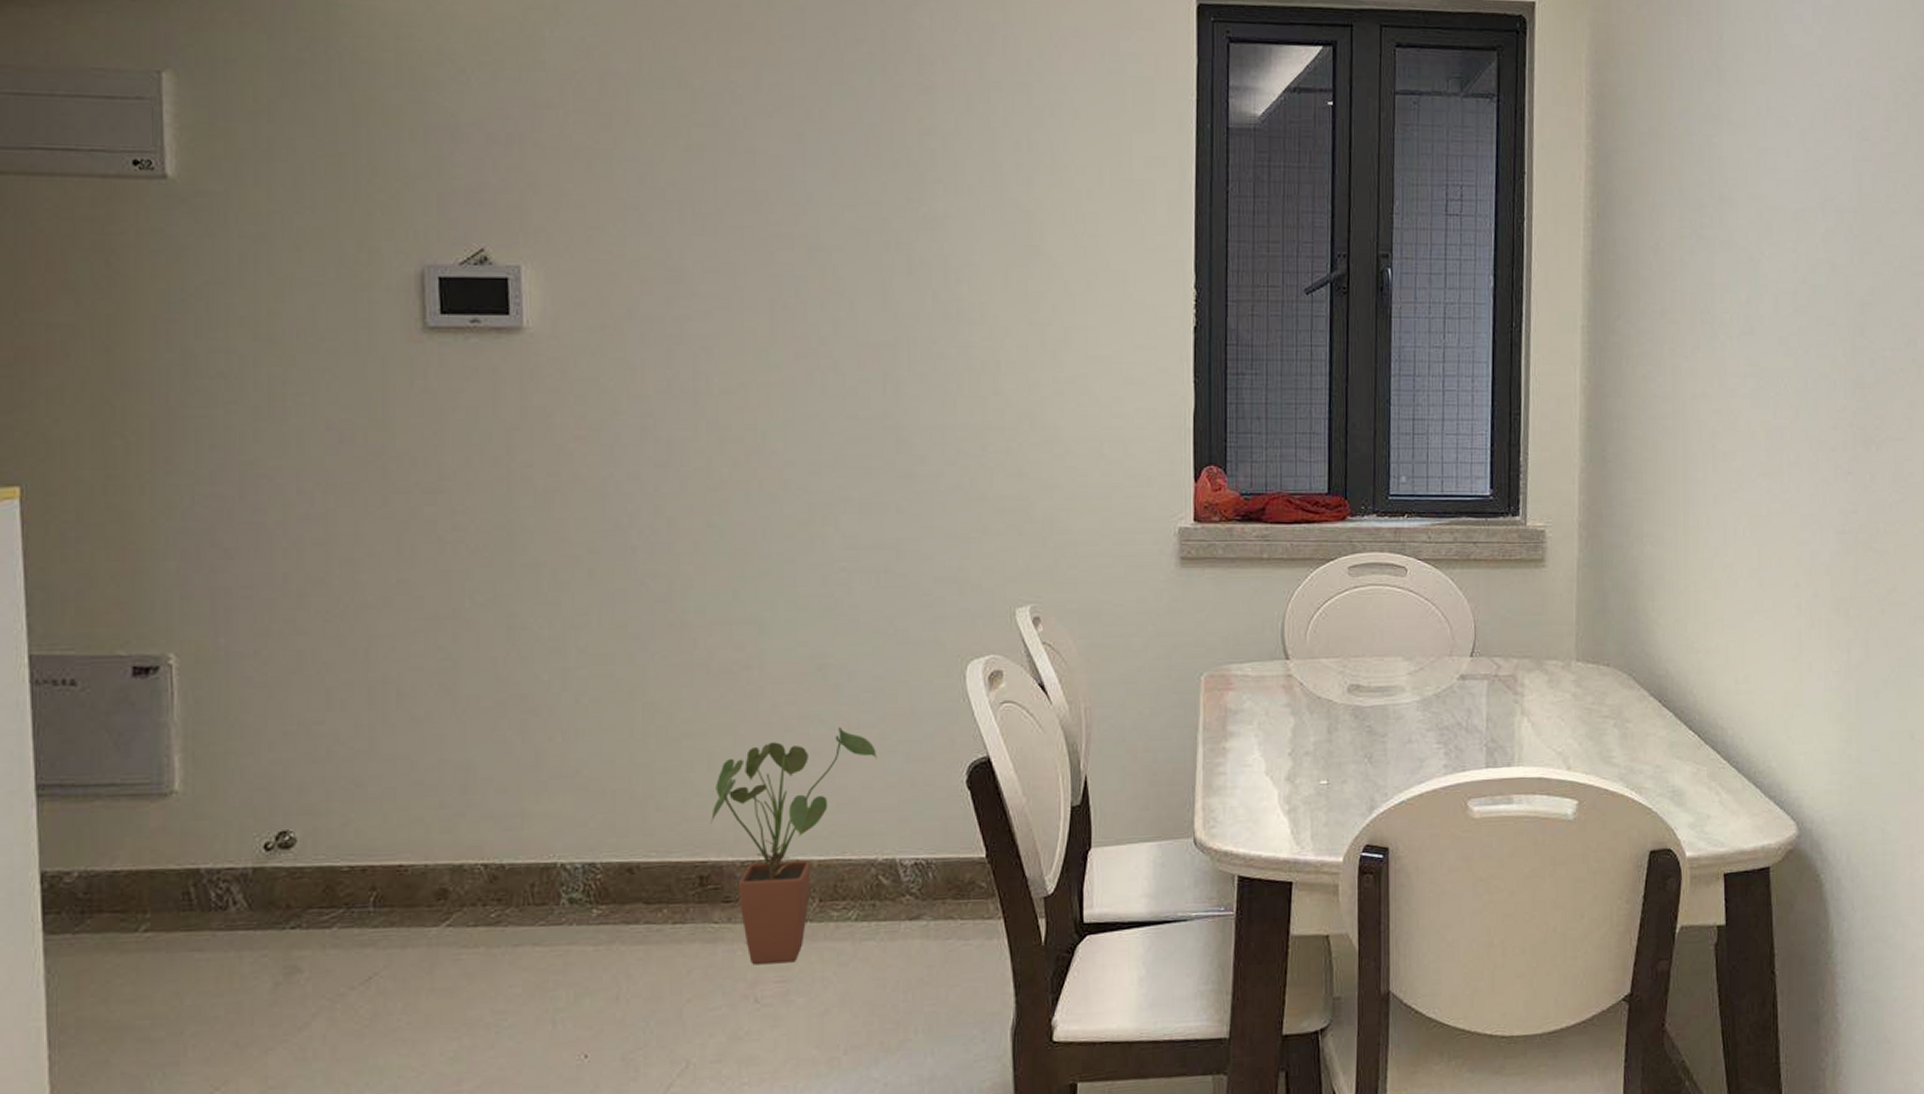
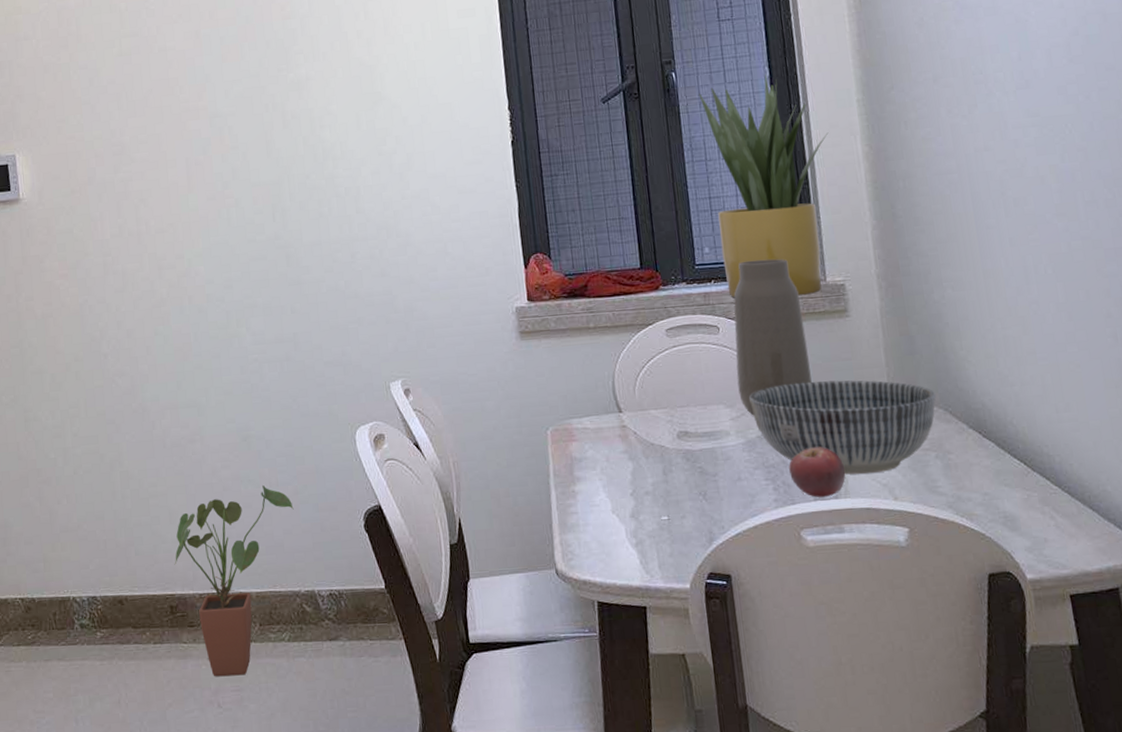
planter: none [1415,283,1548,540] -> present [699,73,829,297]
vase: none [1420,495,1498,671] -> present [734,259,812,416]
bowl: none [1431,636,1622,741] -> present [749,380,937,475]
fruit: none [1464,709,1522,764] -> present [789,446,846,497]

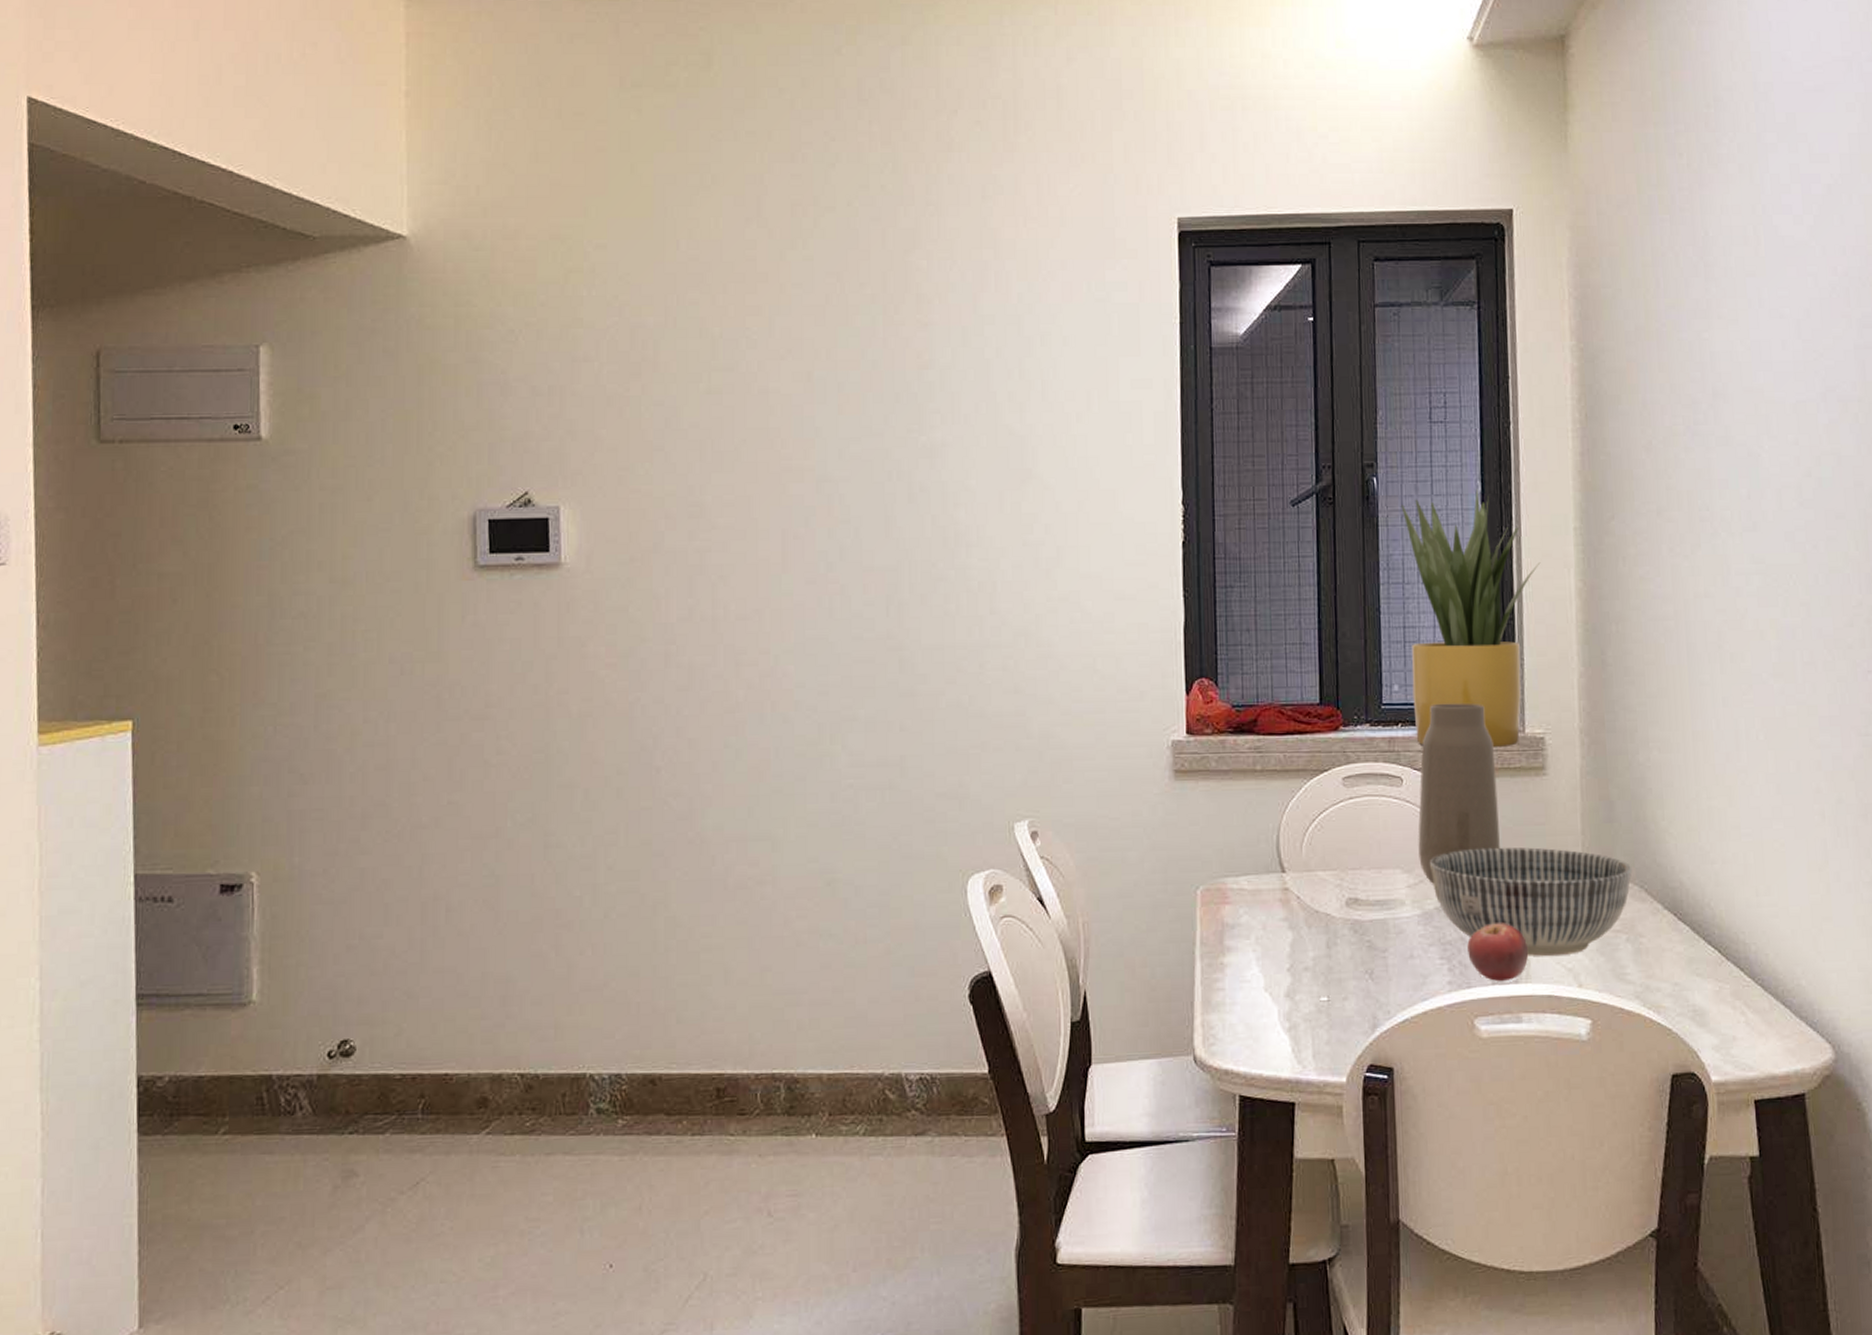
house plant: present [174,485,294,677] -> none [726,942,884,1179]

